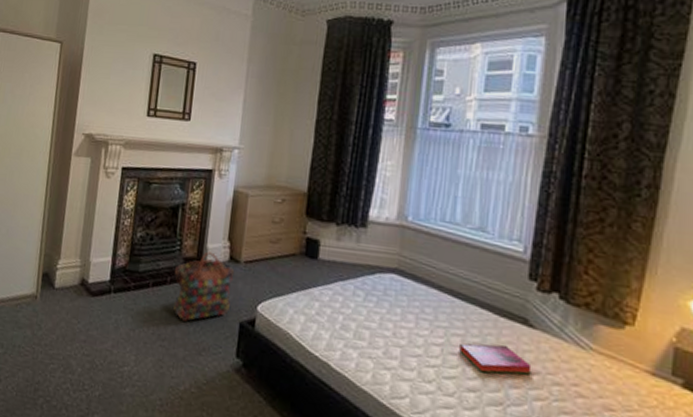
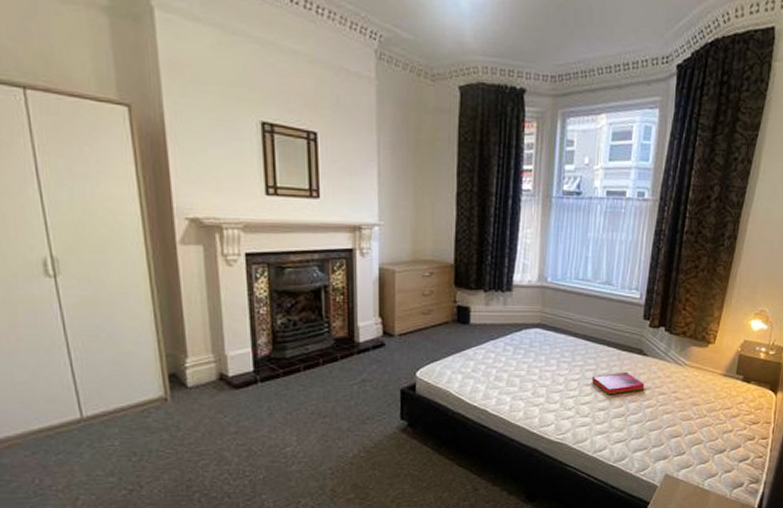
backpack: present [173,251,235,322] -> none [325,330,390,397]

